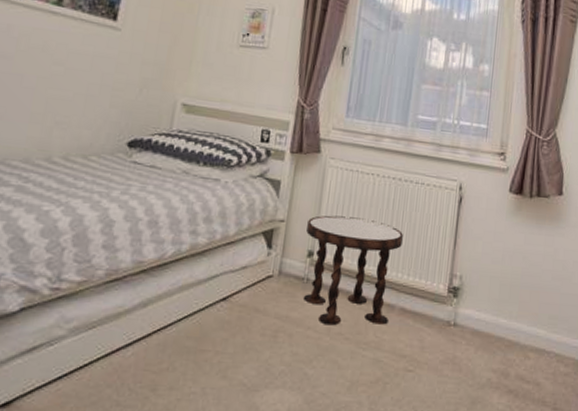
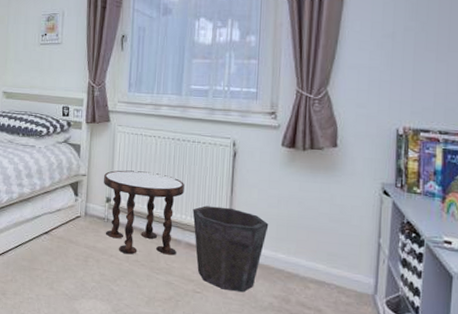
waste bin: none [410,261,492,368] -> present [192,205,269,293]

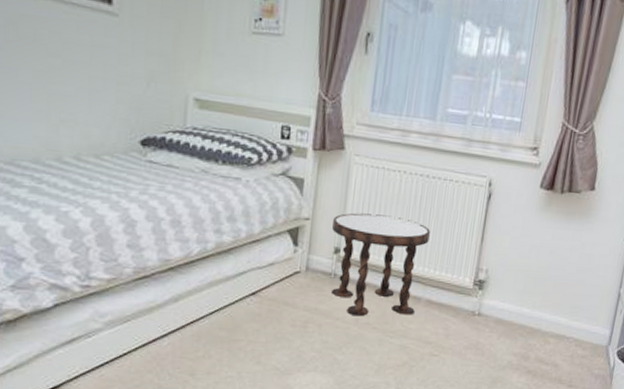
waste bin: present [192,205,269,293] -> none [436,256,517,352]

